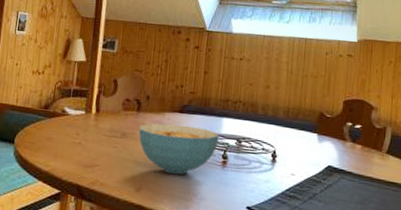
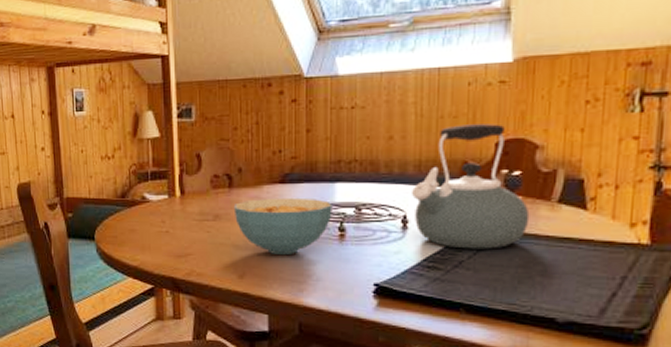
kettle: none [281,83,367,186] -> present [412,124,530,249]

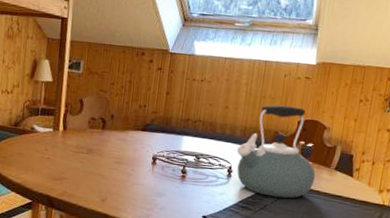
cereal bowl: present [233,197,332,256] -> none [103,141,179,187]

